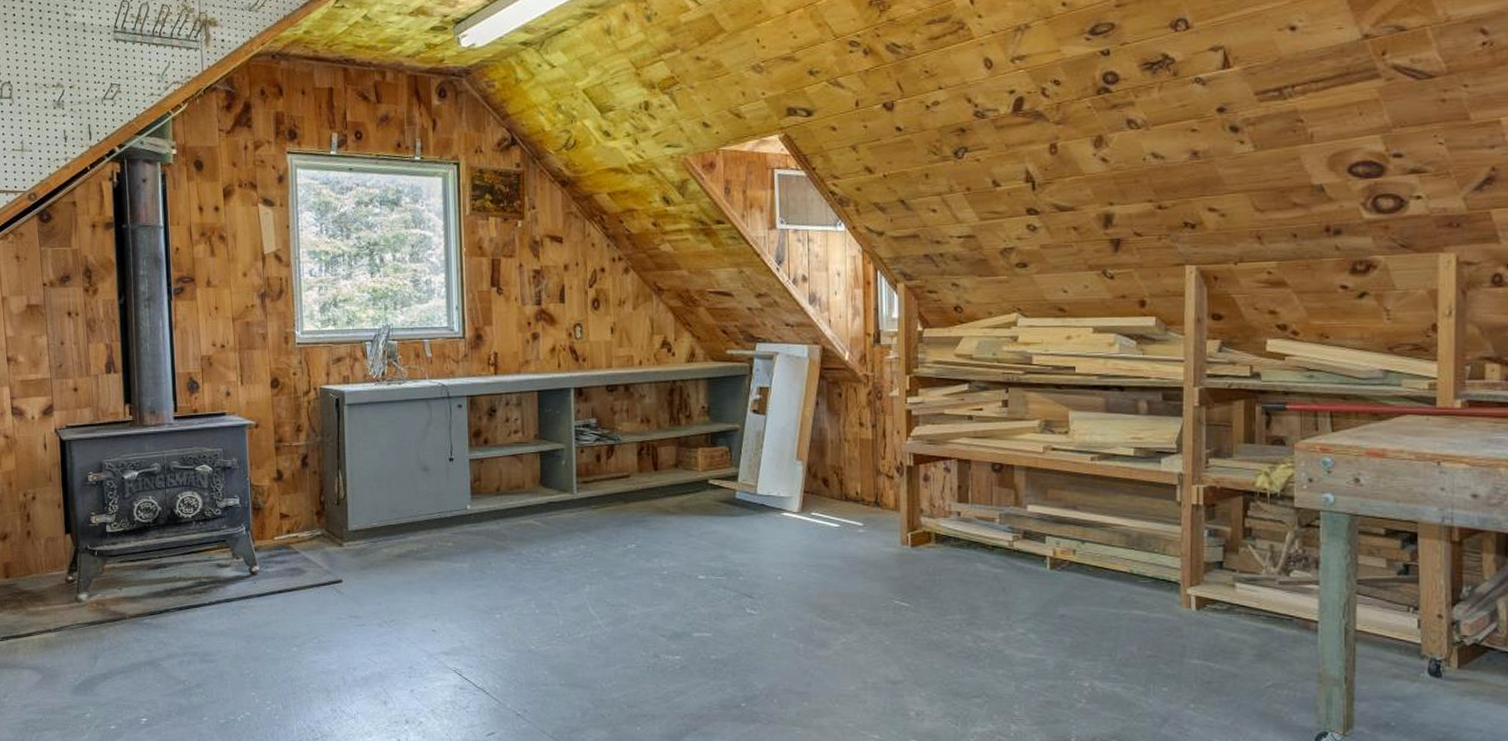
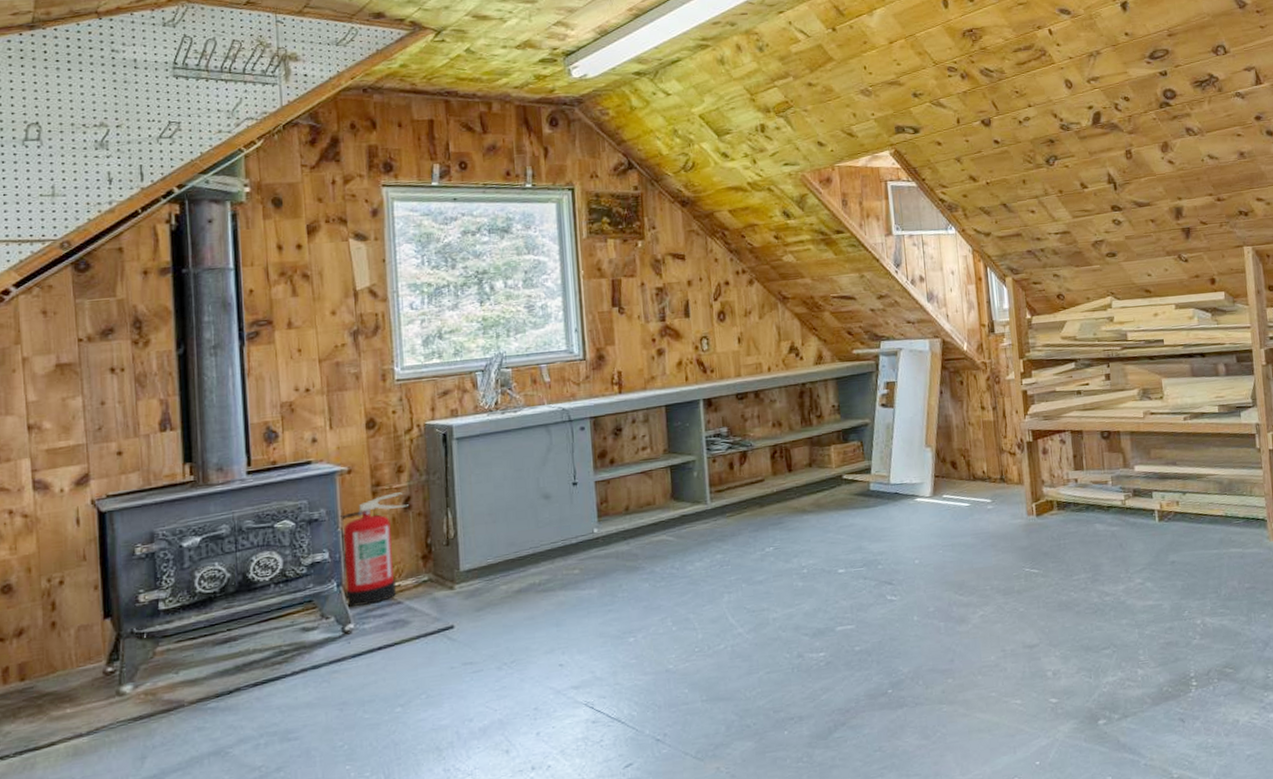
fire extinguisher: none [248,450,306,552] -> present [339,492,408,607]

